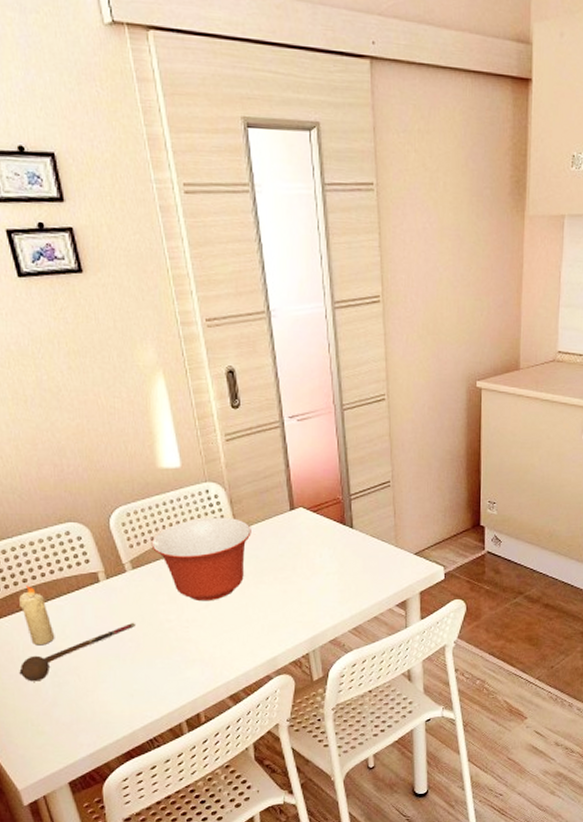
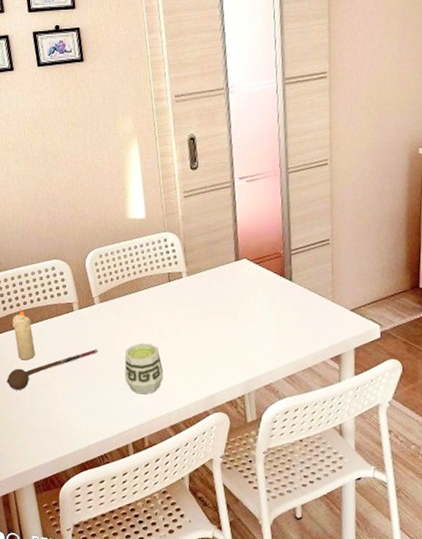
mixing bowl: present [151,517,251,602] -> none [116,262,200,337]
cup: none [168,610,217,667] -> present [124,343,164,395]

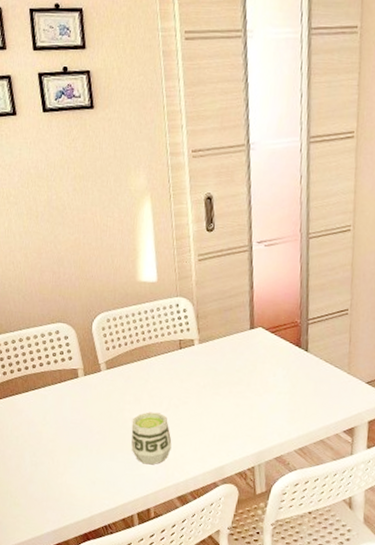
spoon: present [6,348,98,391] -> none [6,417,104,459]
candle: present [12,309,36,361] -> none [13,374,38,428]

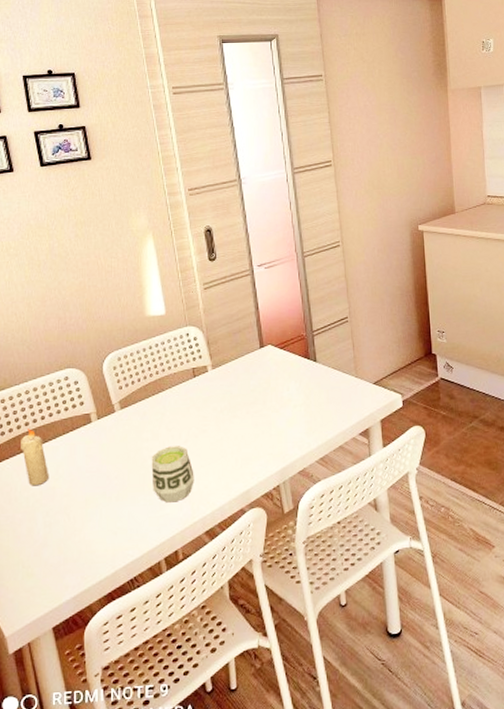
candle: none [13,374,38,428] -> present [21,428,50,486]

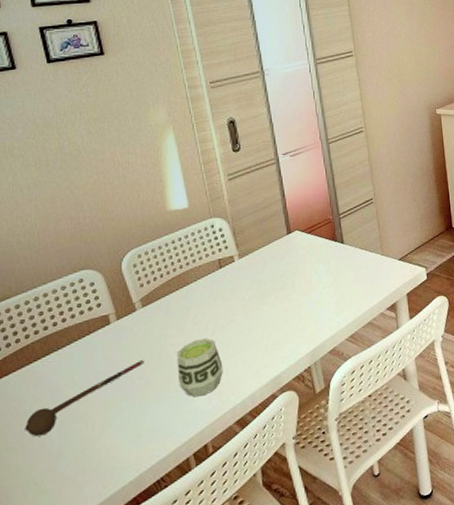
spoon: none [15,460,121,523] -> present [25,359,144,437]
candle: present [21,428,50,486] -> none [30,337,64,398]

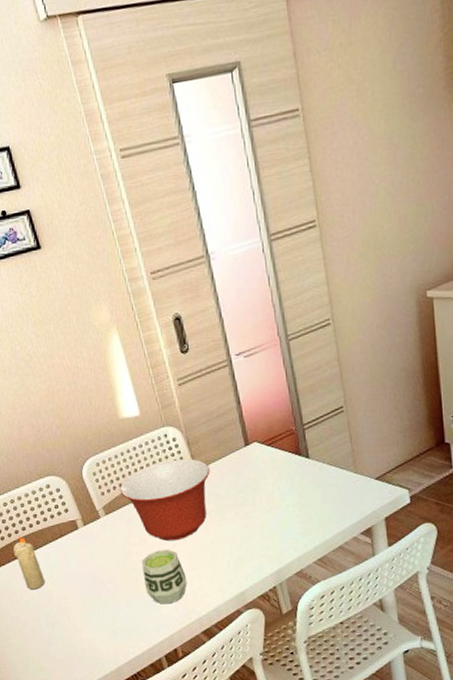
spoon: present [25,359,144,437] -> none [19,564,112,623]
candle: none [30,337,64,398] -> present [13,536,45,590]
mixing bowl: none [160,247,253,330] -> present [120,458,210,541]

